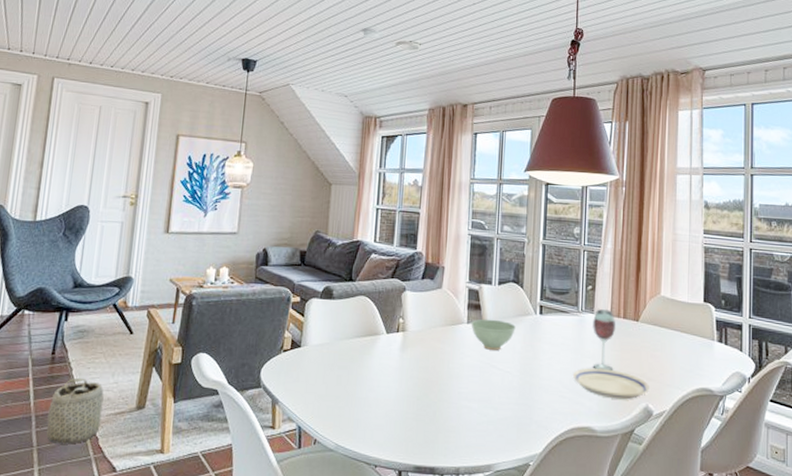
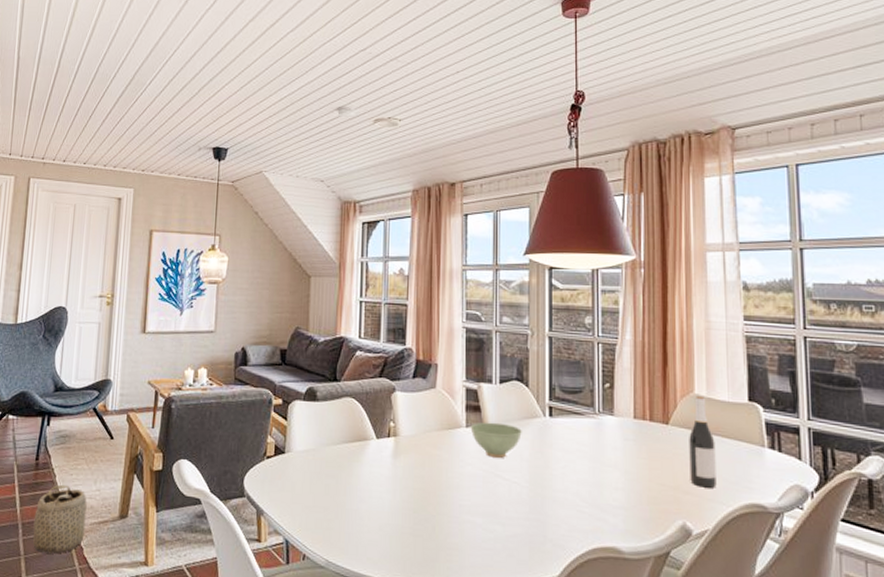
plate: present [572,368,649,400] -> none [591,478,686,516]
wineglass: present [593,309,616,370] -> none [613,410,642,482]
wine bottle: none [653,297,675,375] -> present [689,395,717,488]

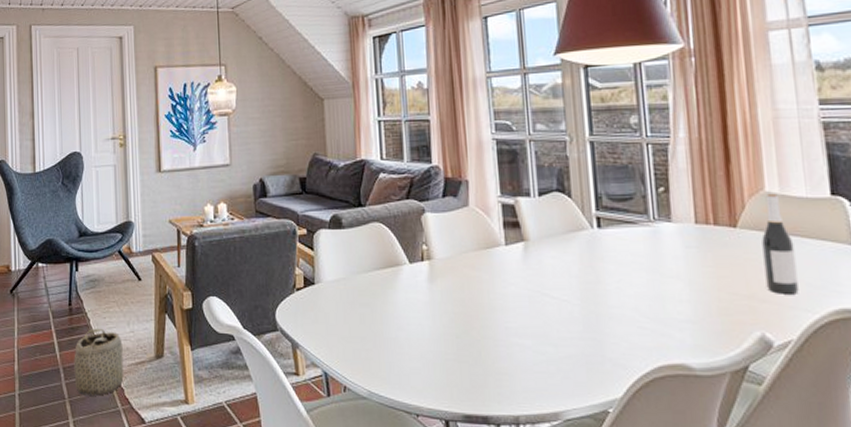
bowl: present [470,422,522,458] -> none [510,238,568,275]

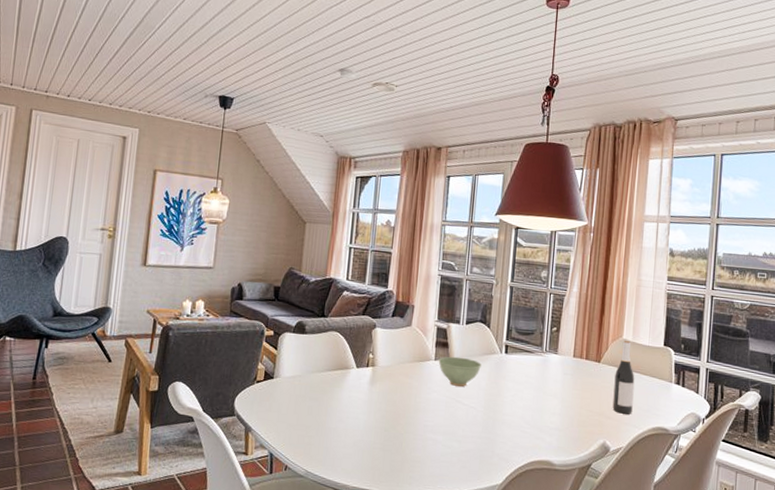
basket: present [74,328,124,396] -> none [28,402,84,465]
bowl: none [510,238,568,275] -> present [438,356,481,387]

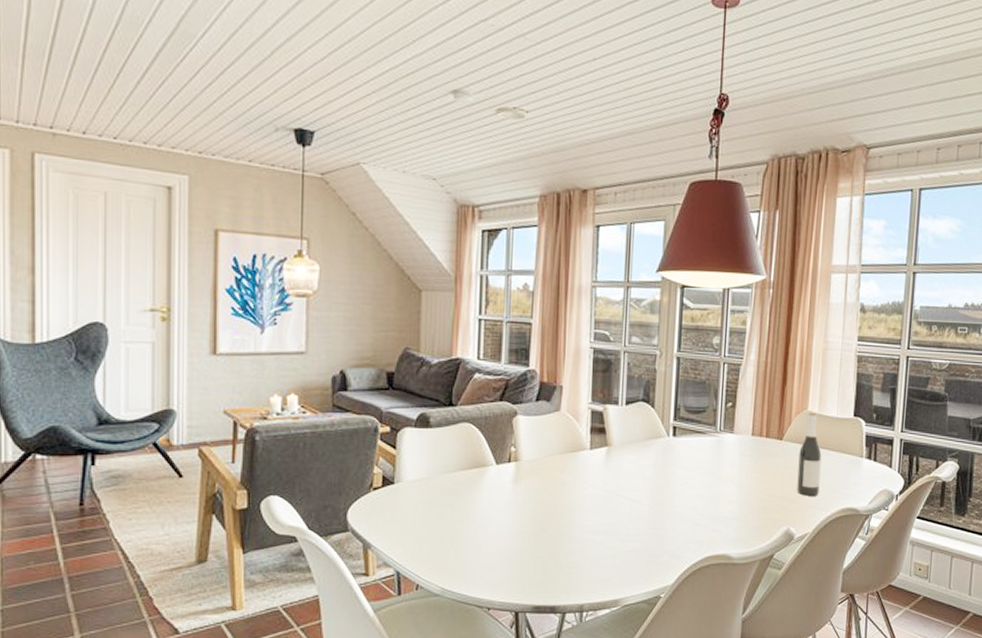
bowl: present [438,356,481,387] -> none [594,443,646,478]

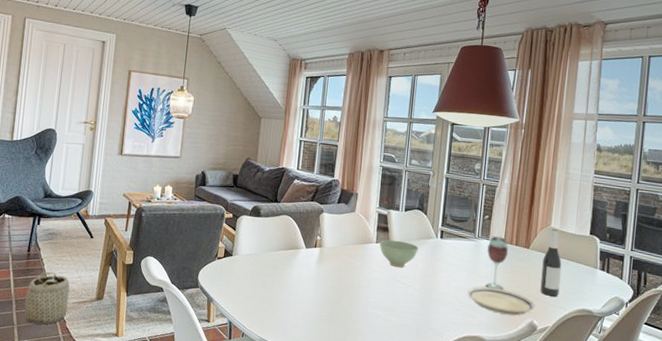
basket: none [84,531,154,607] -> present [24,271,70,325]
bowl: none [594,443,646,478] -> present [379,240,419,267]
plate: none [708,492,792,524] -> present [467,286,535,315]
wineglass: none [732,428,758,494] -> present [486,236,509,290]

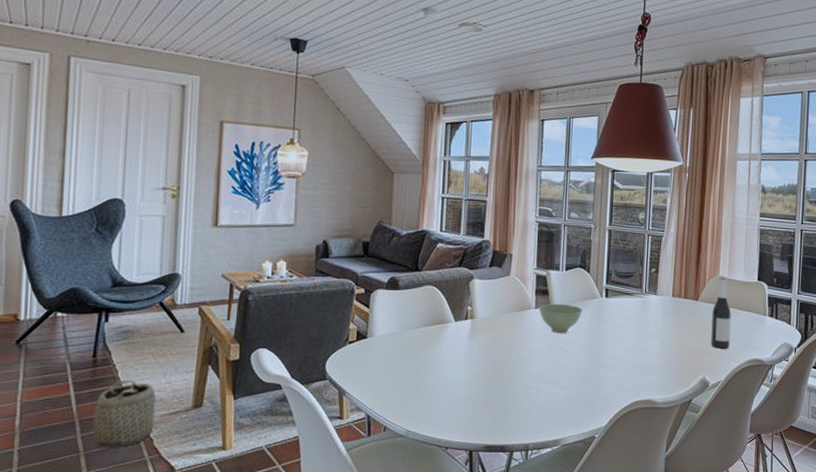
plate: present [467,286,535,315] -> none [636,345,707,373]
wineglass: present [486,236,509,290] -> none [655,290,677,347]

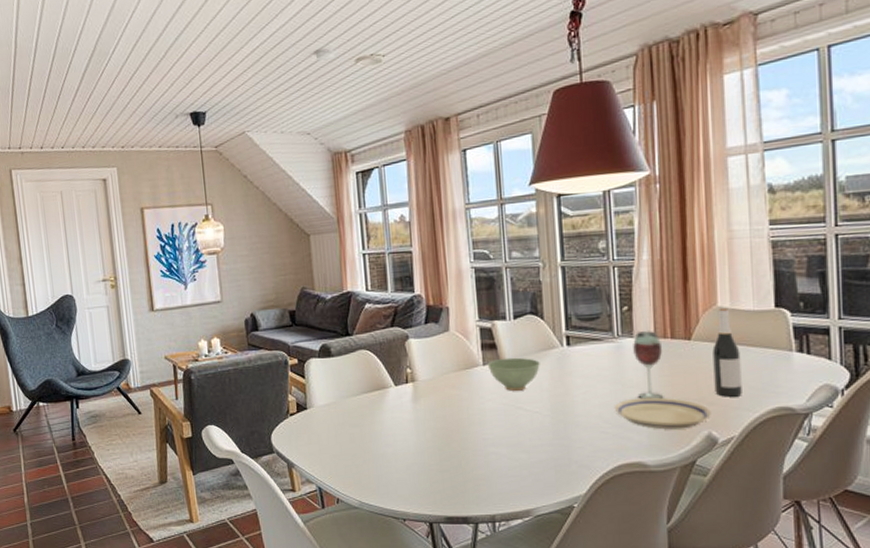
basket: present [93,379,156,447] -> none [81,459,131,521]
plate: none [636,345,707,373] -> present [614,397,711,430]
wineglass: none [655,290,677,347] -> present [633,331,663,399]

